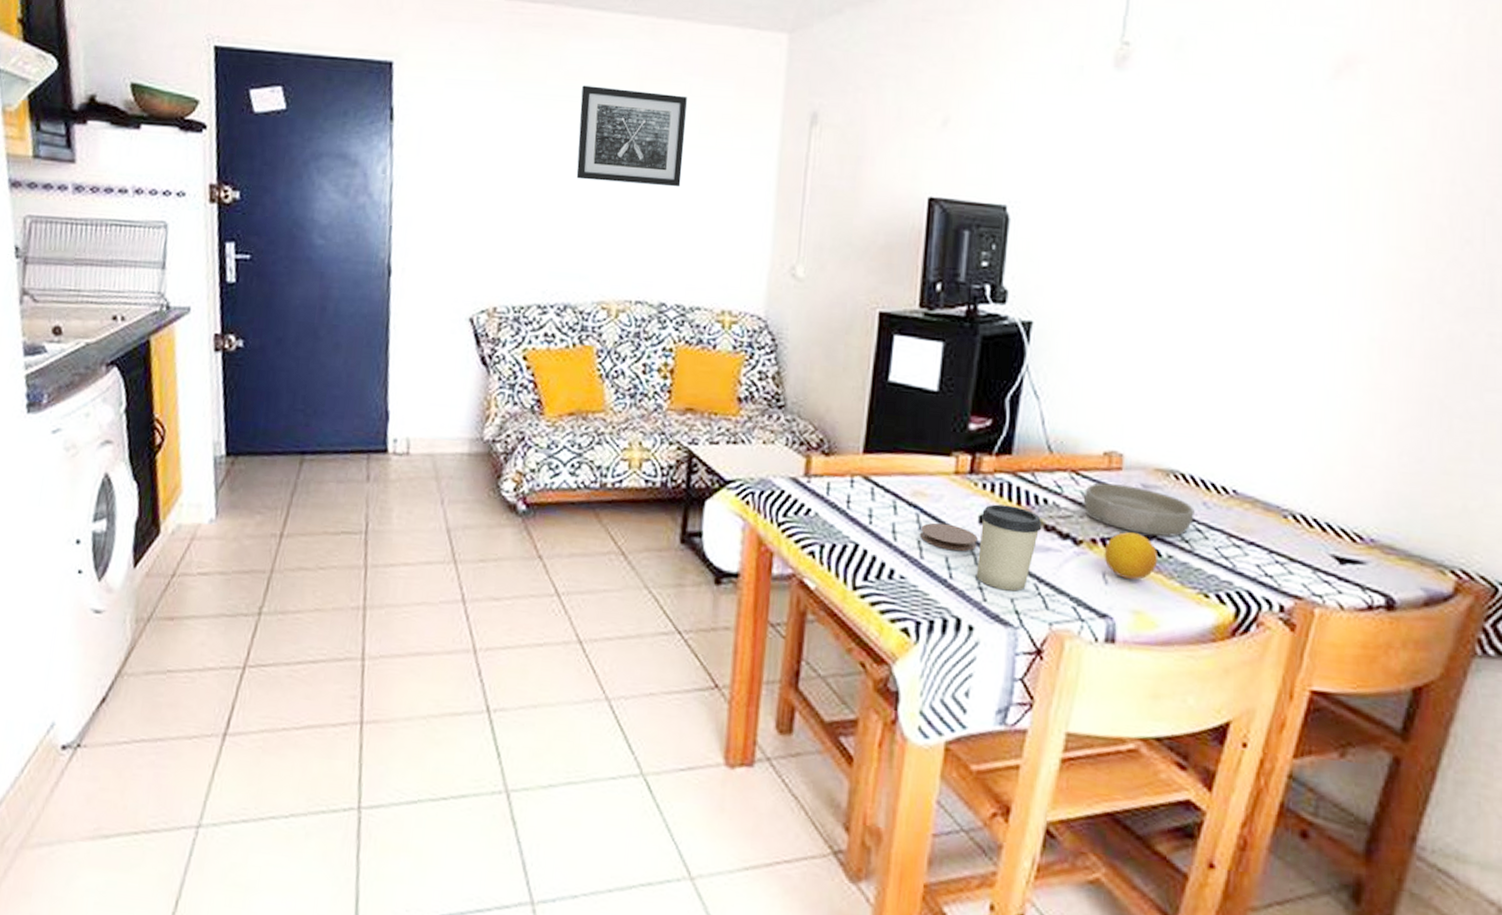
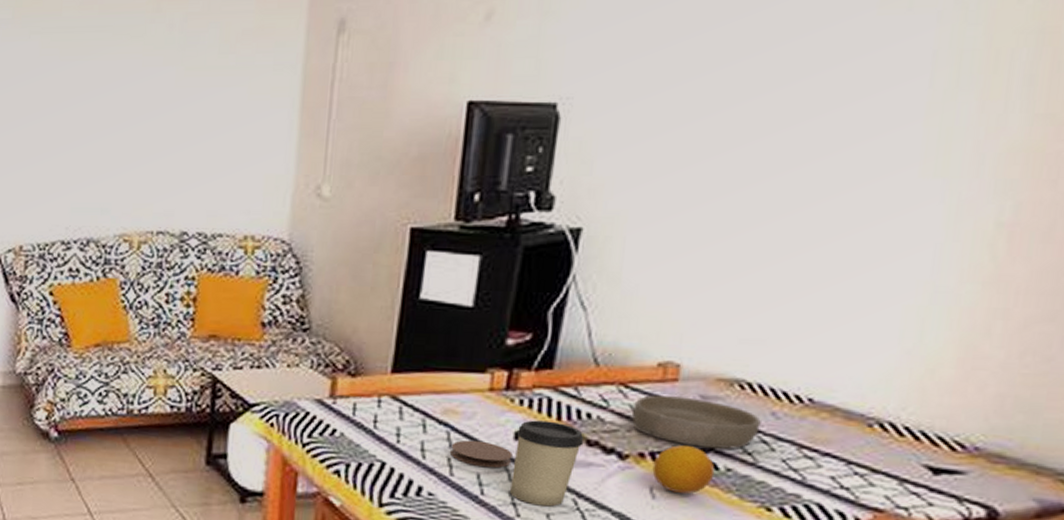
wall art: present [576,85,687,187] -> none [94,13,206,112]

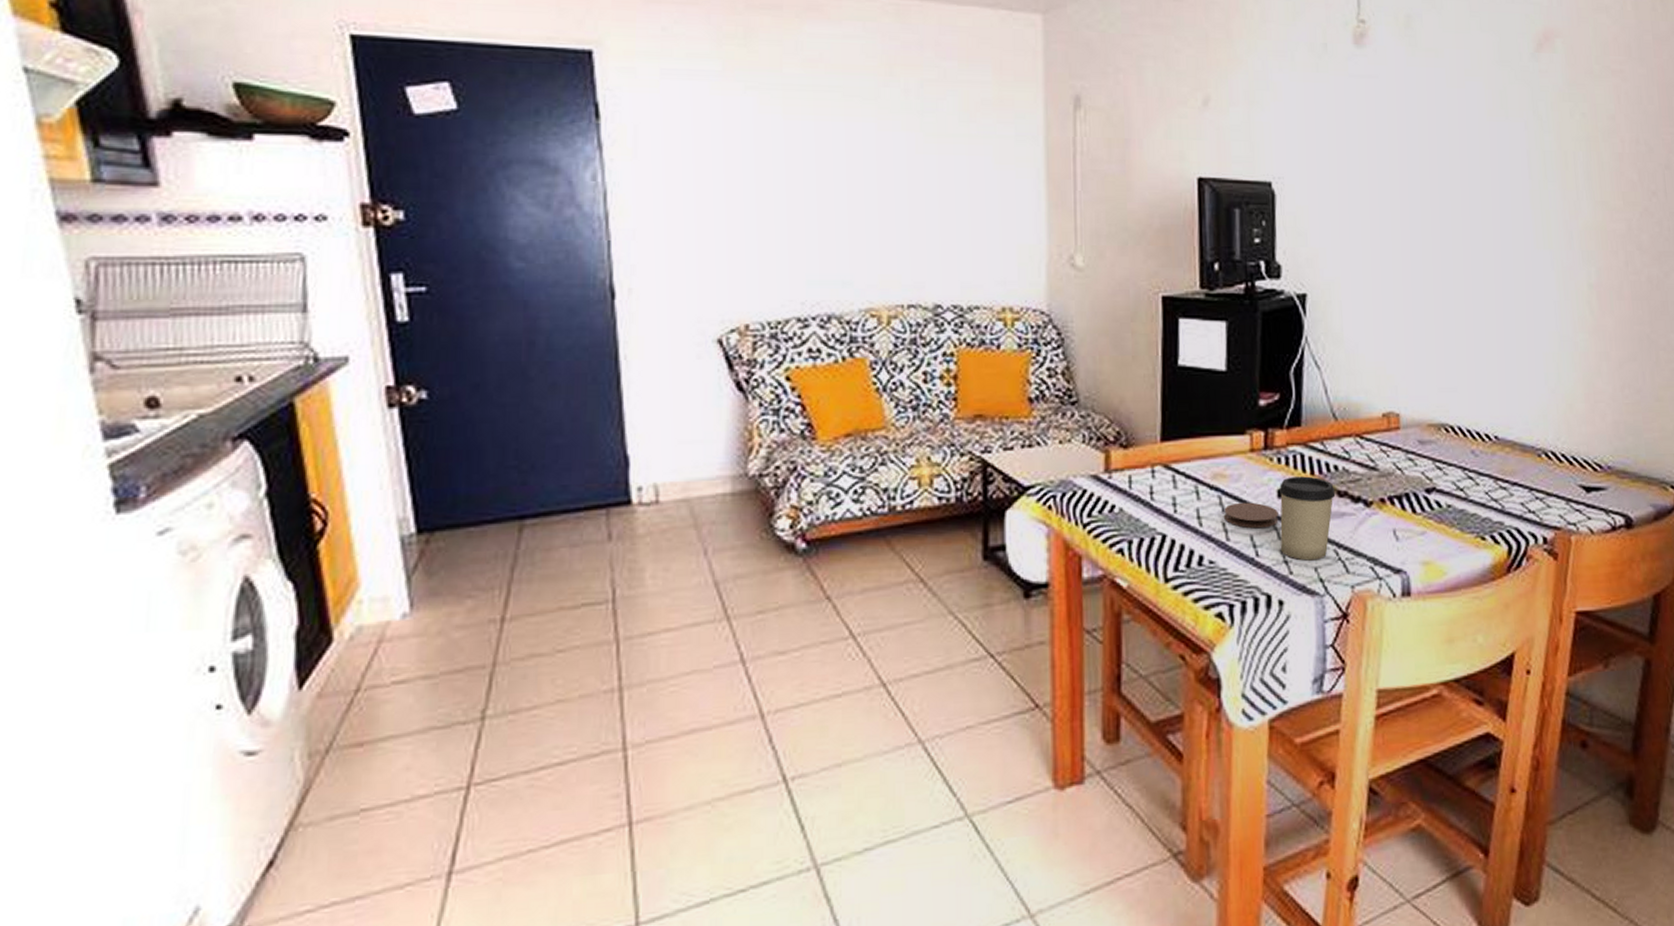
bowl: present [631,395,761,449] -> none [1369,443,1466,488]
fruit: present [652,445,715,494] -> none [1392,488,1440,533]

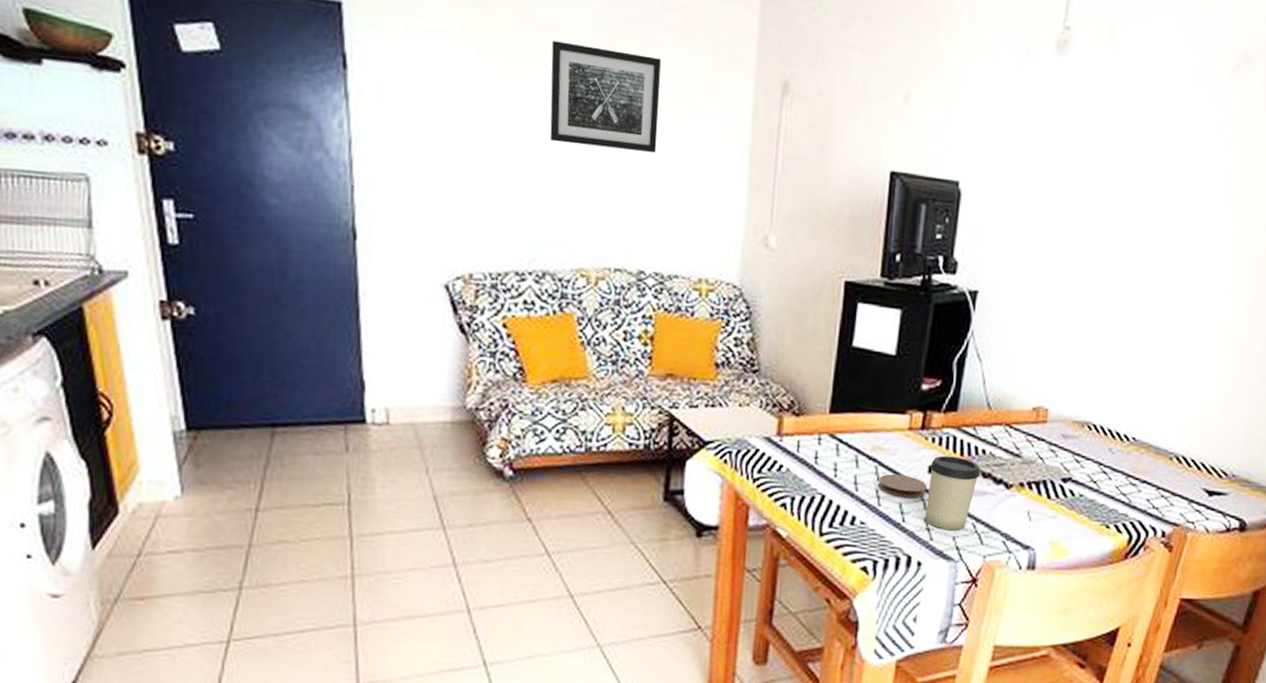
wall art: none [824,73,945,180] -> present [550,41,661,154]

